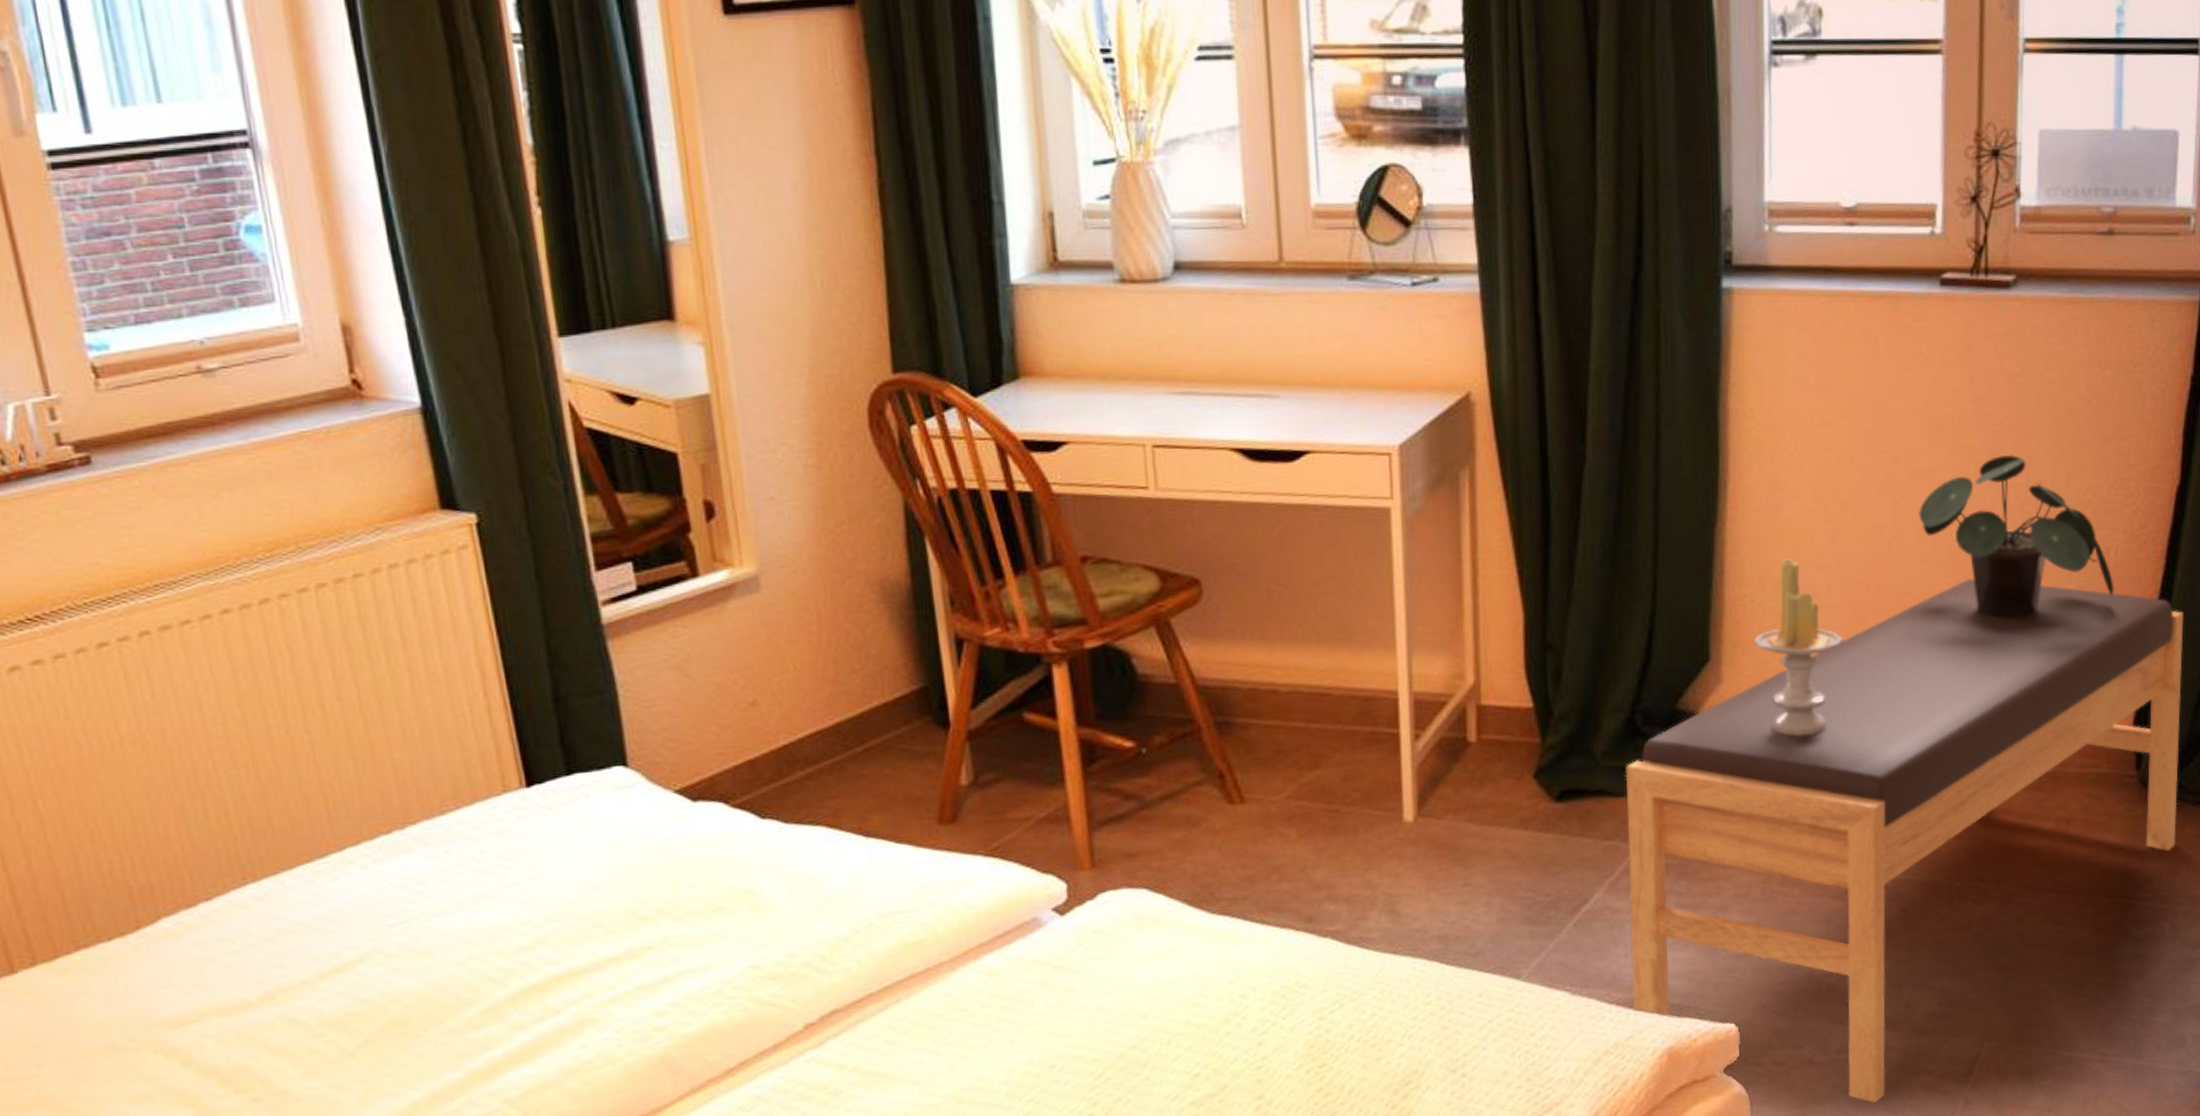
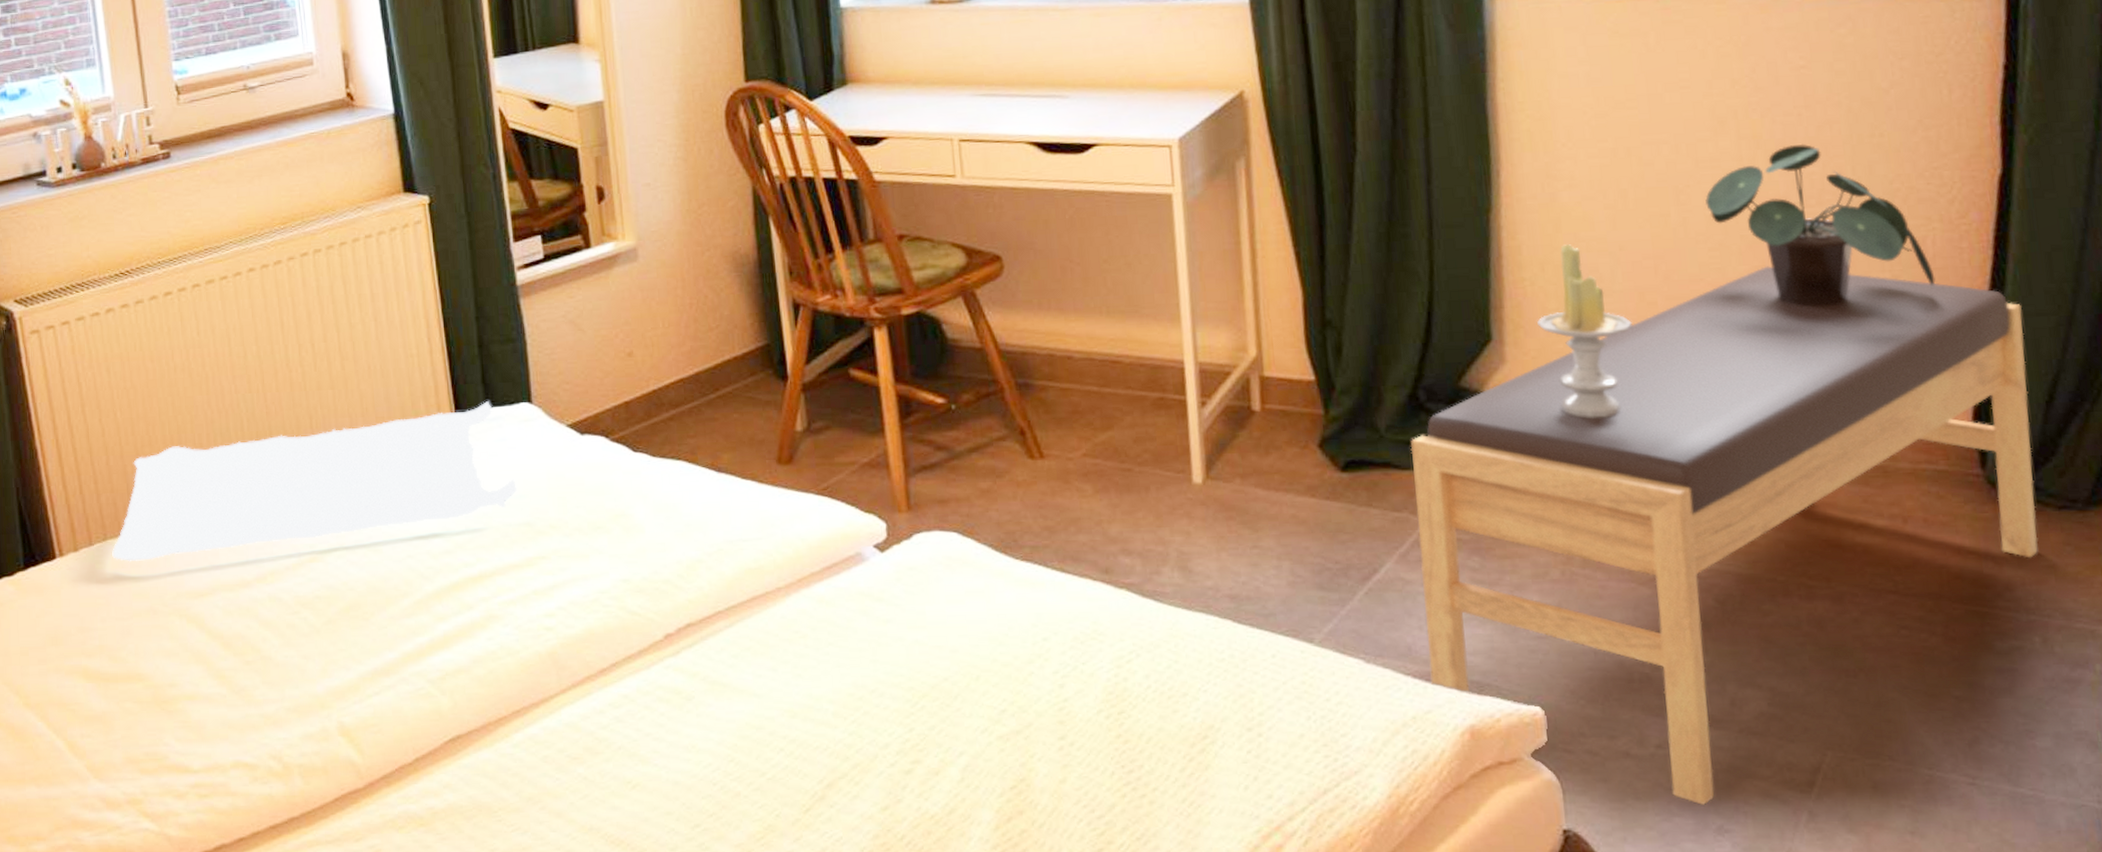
pillow: none [46,767,612,990] -> present [112,401,517,562]

